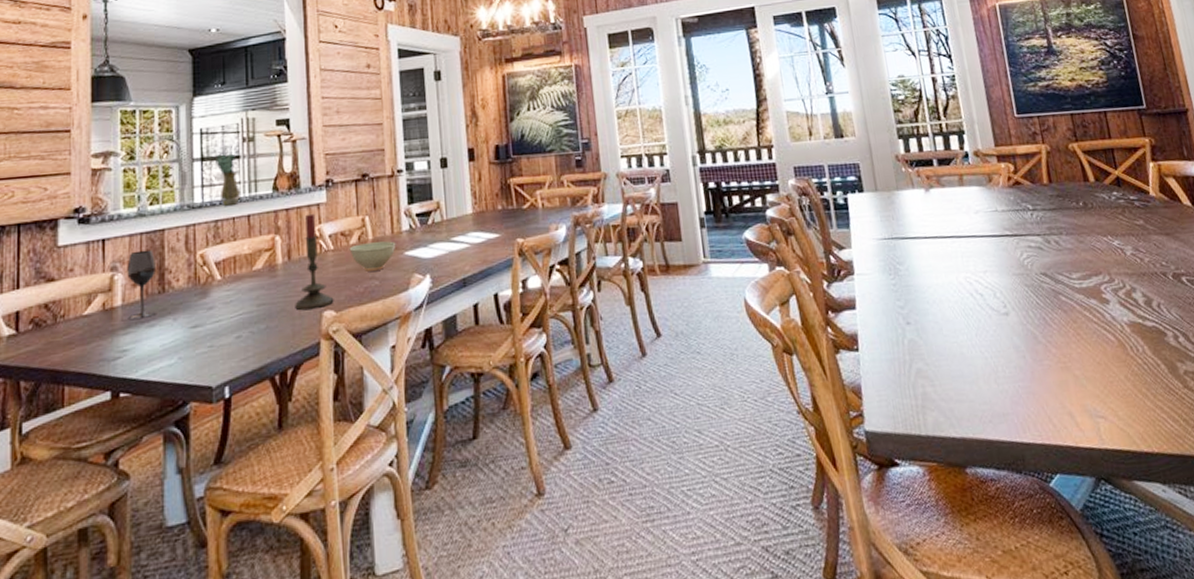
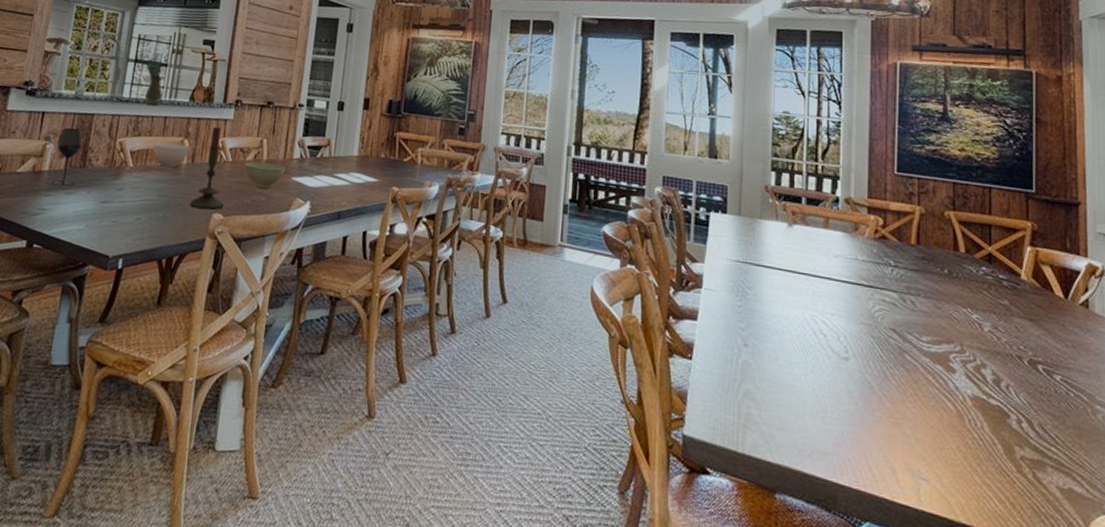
bowl: none [240,242,284,272] -> present [152,142,190,168]

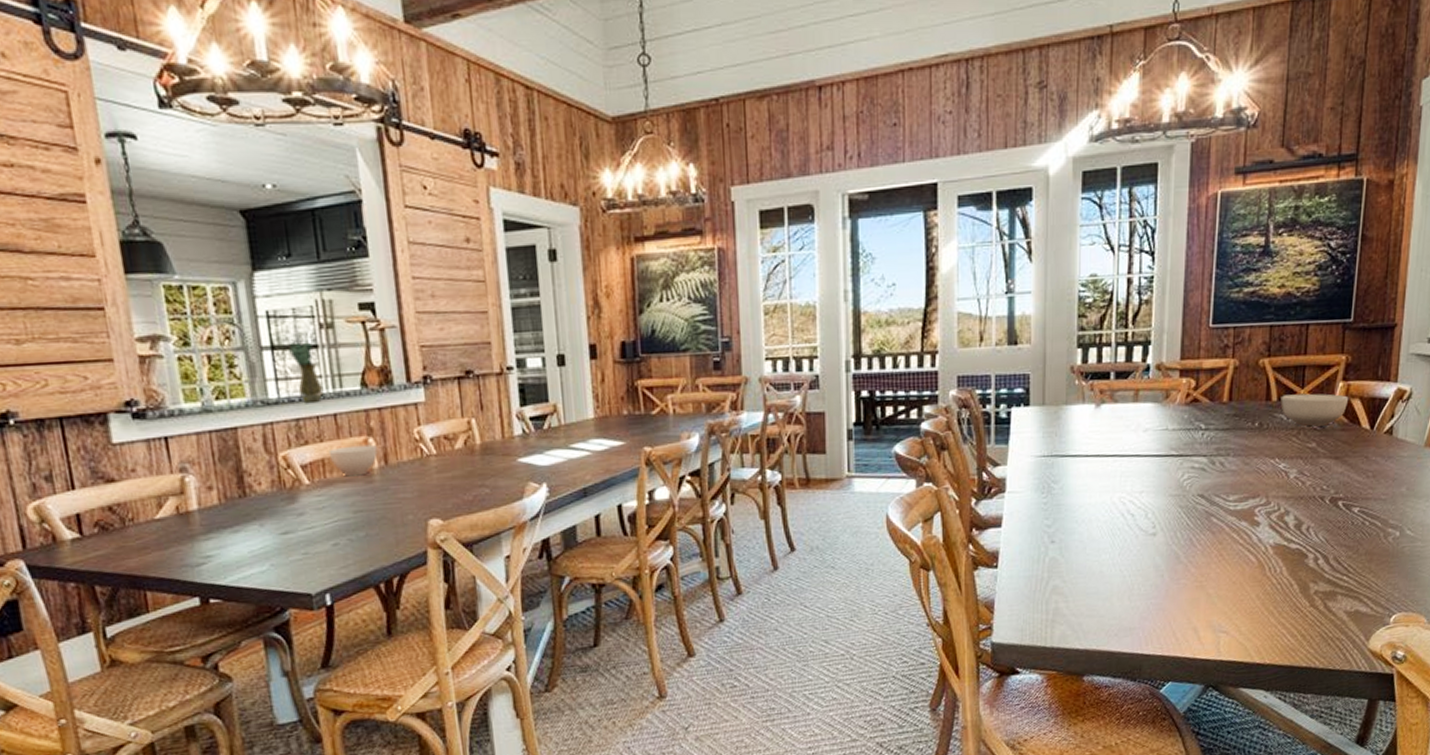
wineglass: present [51,127,83,187] -> none [197,449,241,526]
candle: present [190,125,224,211] -> none [396,412,440,519]
bowl: present [244,161,286,188] -> none [454,446,508,479]
bowl: none [969,248,1039,286] -> present [1280,393,1349,427]

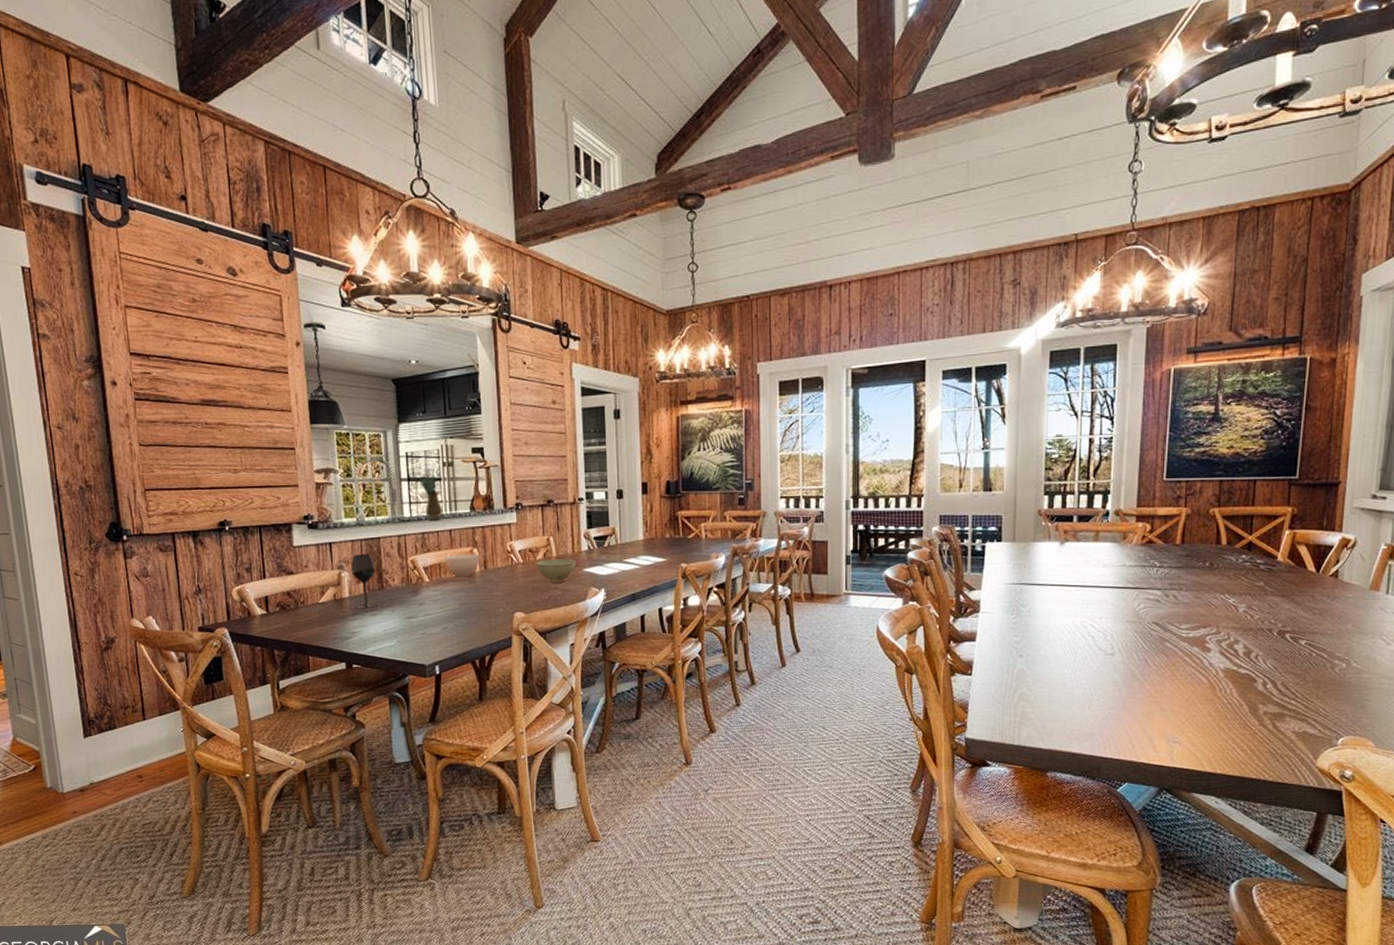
wineglass: none [197,449,241,526] -> present [350,553,379,610]
bowl: none [454,446,508,479] -> present [536,559,576,583]
bowl: present [1280,393,1349,427] -> none [1230,539,1295,568]

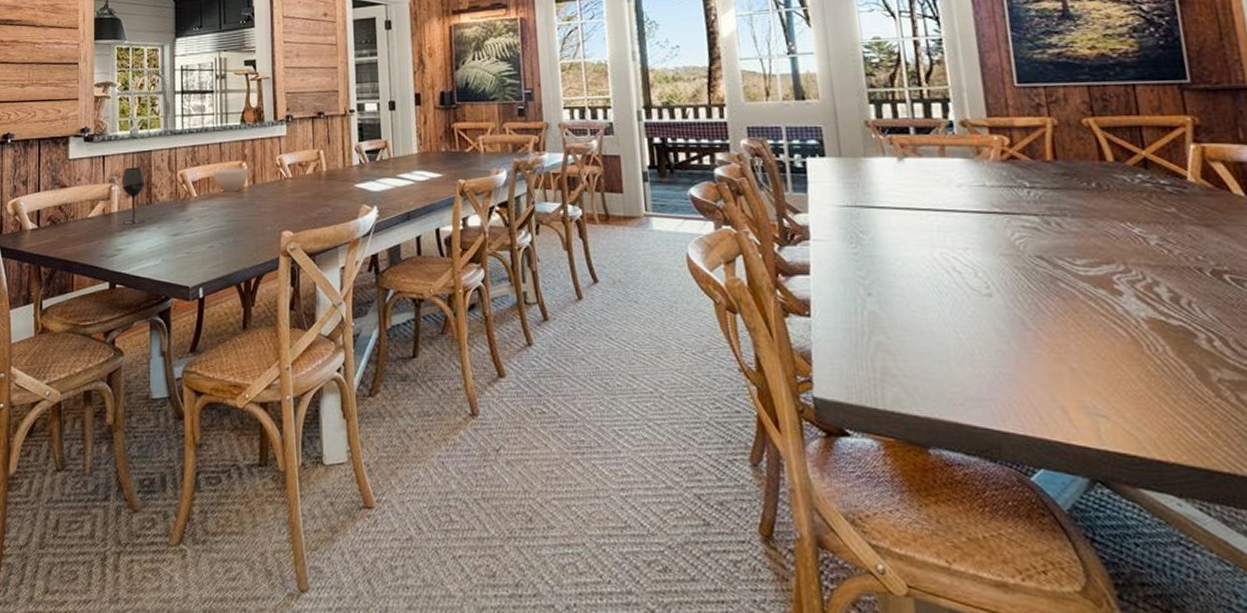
vase: present [419,474,443,522] -> none [192,86,214,135]
bowl: present [536,559,576,583] -> none [305,173,347,199]

